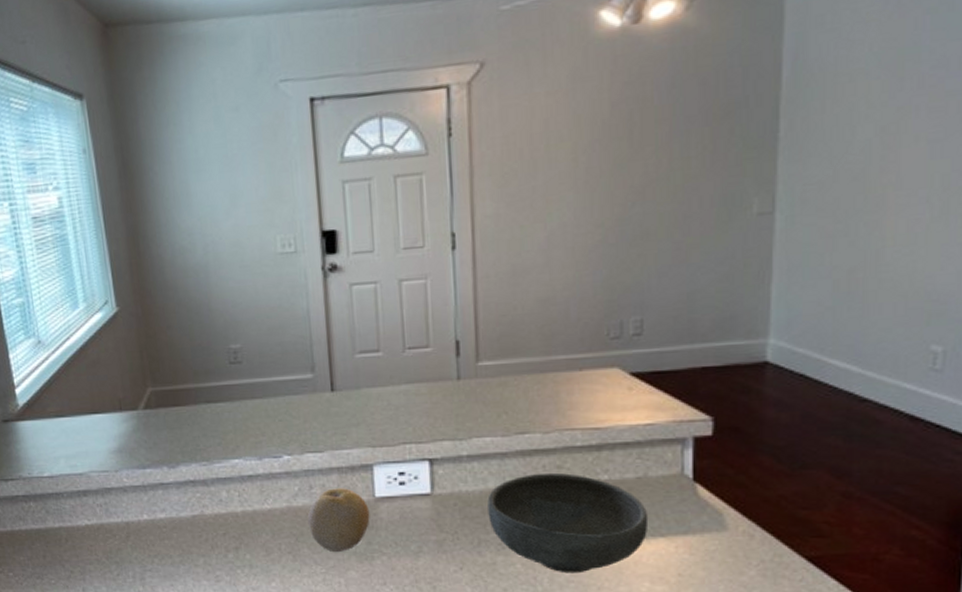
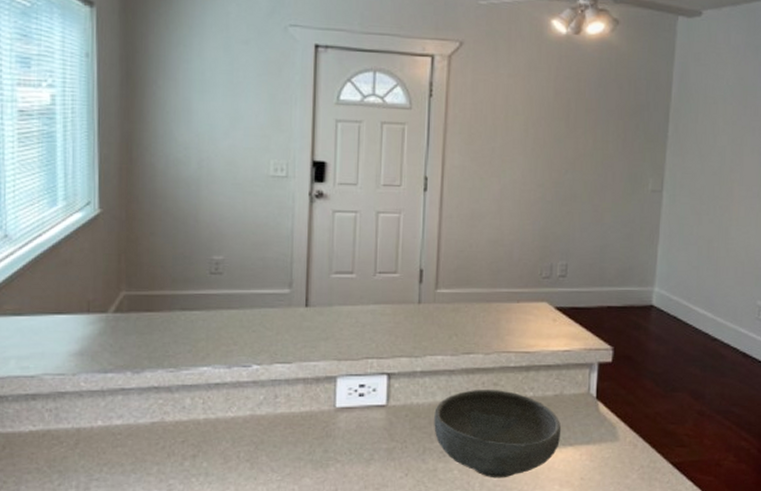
fruit: present [307,488,370,553] -> none [269,398,329,461]

